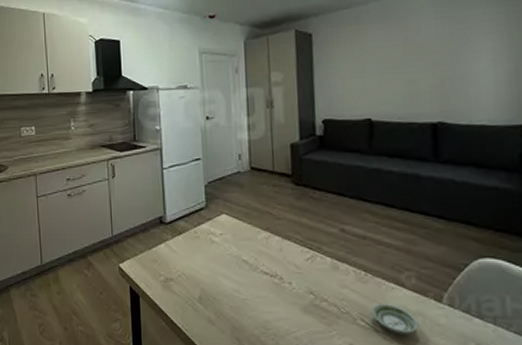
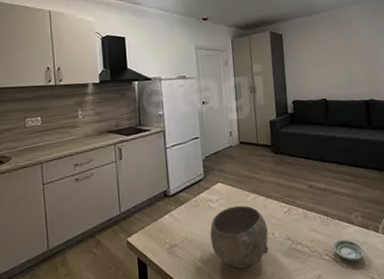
bowl: none [211,243,284,318] -> present [210,205,269,269]

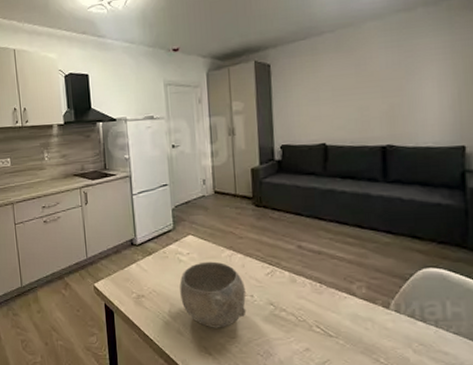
saucer: present [332,239,365,261] -> none [325,312,368,338]

